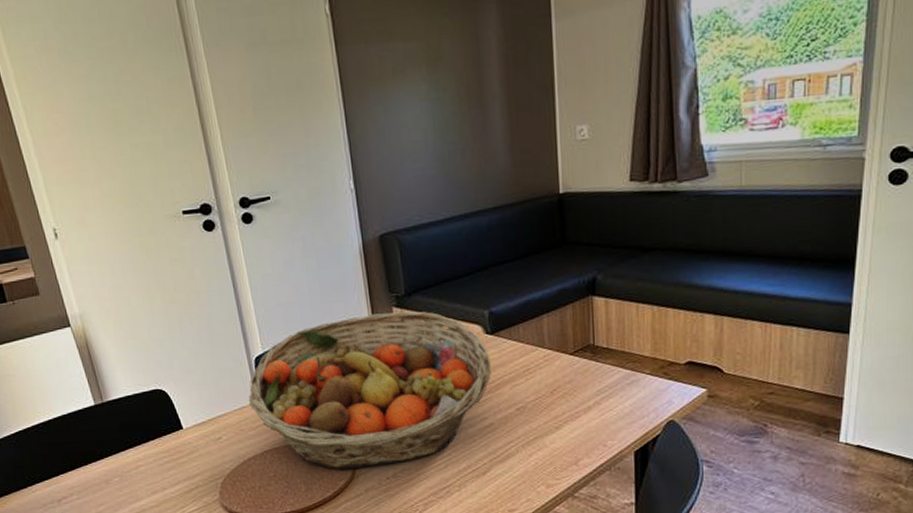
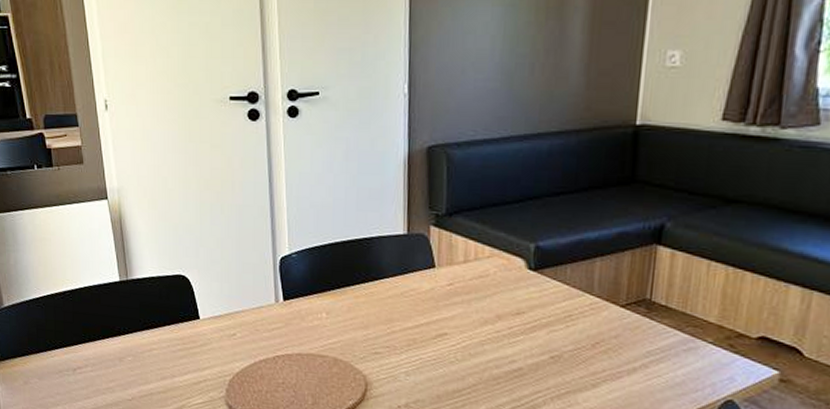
fruit basket: present [248,311,491,470] -> none [267,230,529,393]

